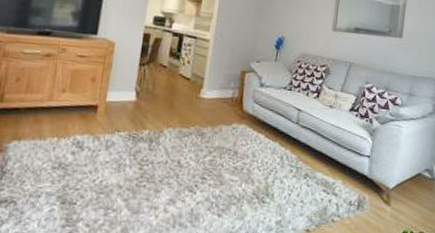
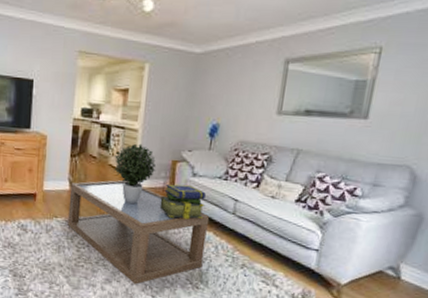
coffee table: none [131,90,276,203] -> present [67,180,210,284]
potted plant: none [184,53,226,116] -> present [114,143,157,205]
stack of books: none [228,94,272,130] -> present [159,184,206,220]

